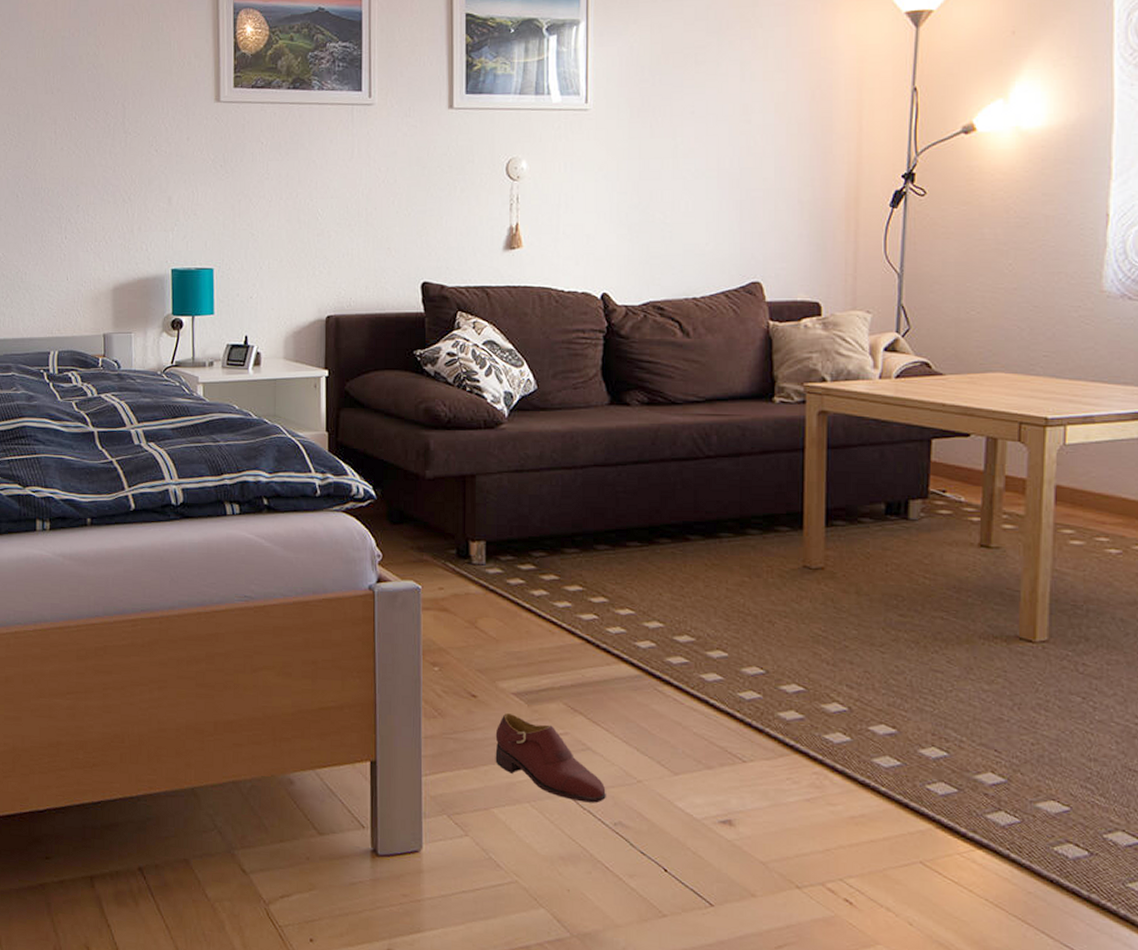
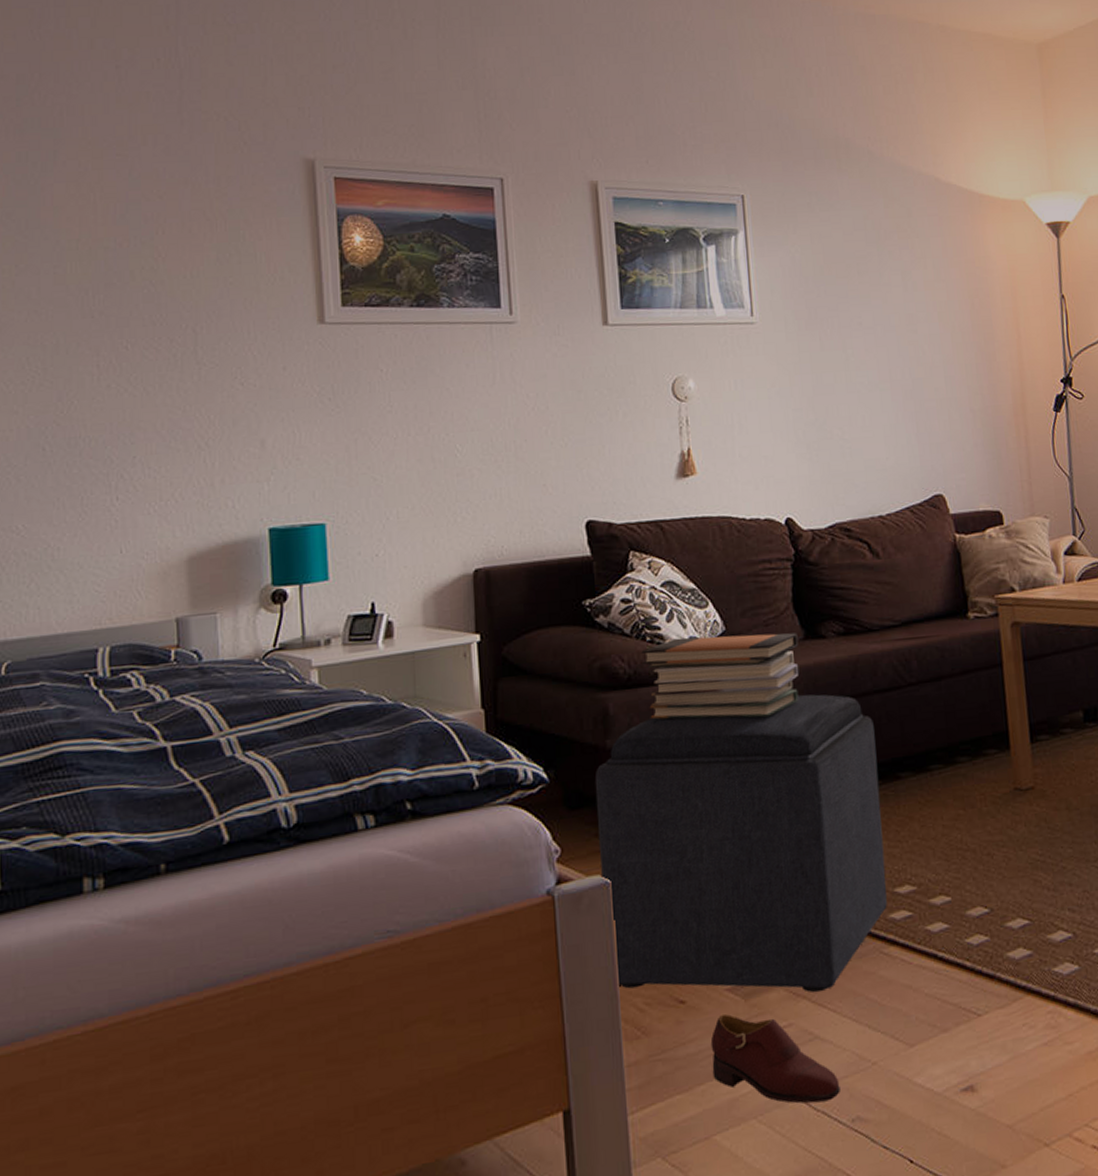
ottoman: none [413,453,668,711] -> present [594,694,887,992]
book stack: none [461,391,604,469] -> present [641,633,799,720]

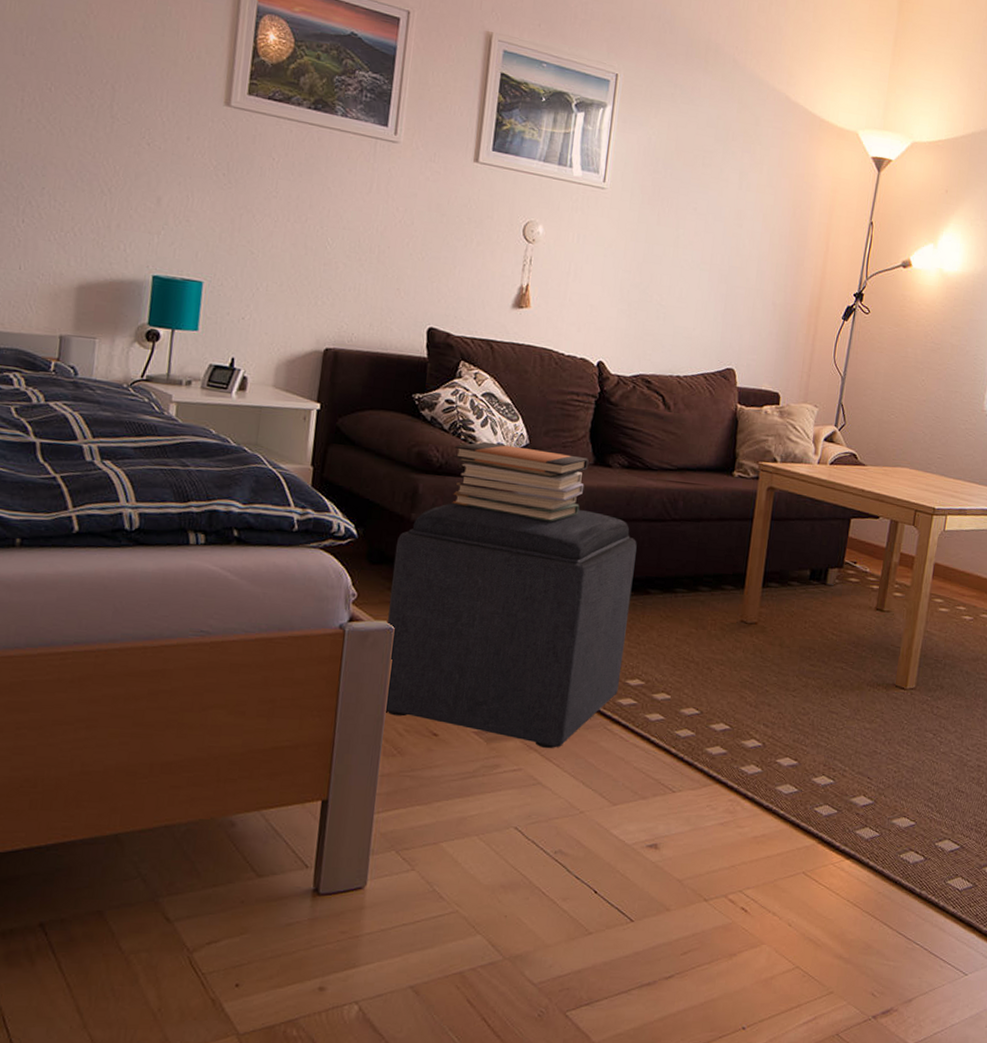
shoe: present [710,1014,840,1104] -> none [449,751,551,834]

